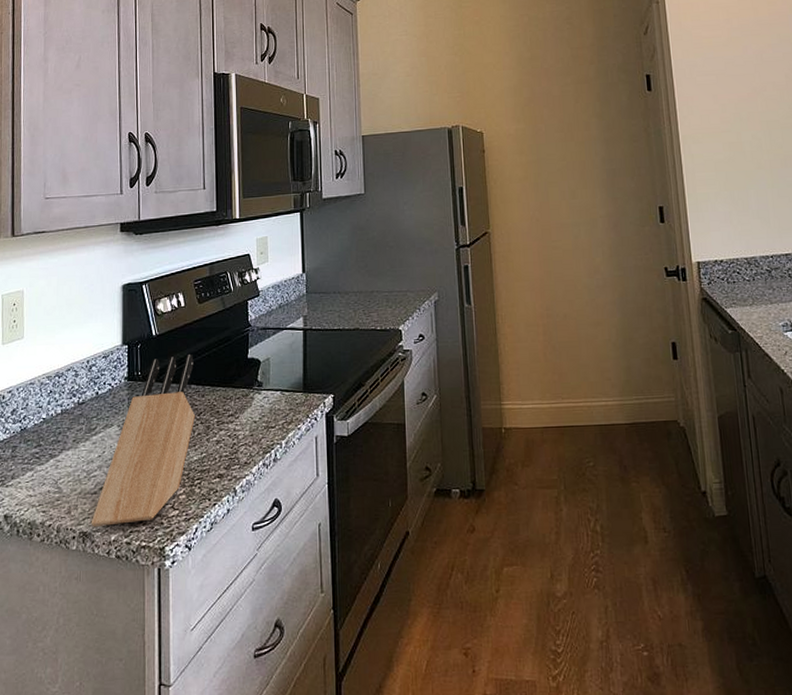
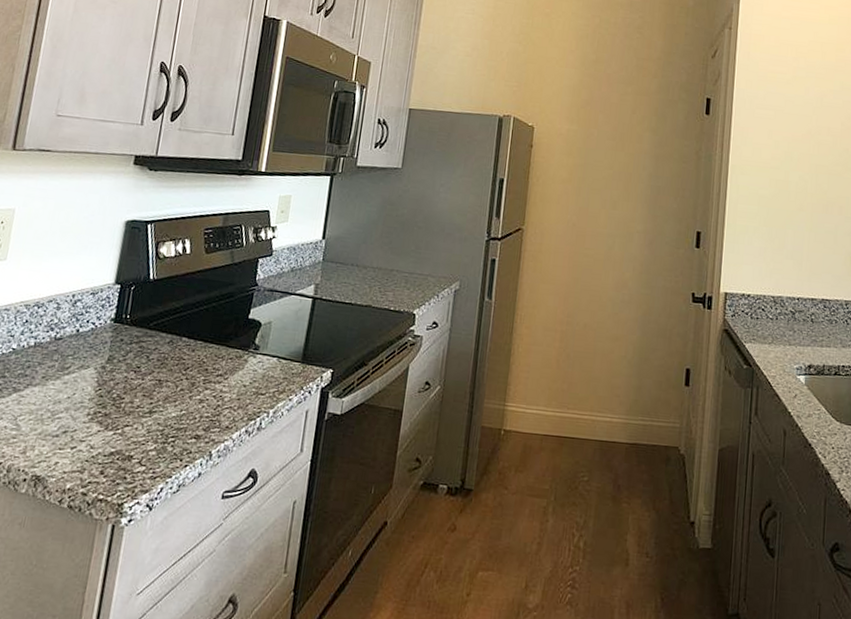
knife block: present [91,354,196,528] -> none [46,304,190,473]

